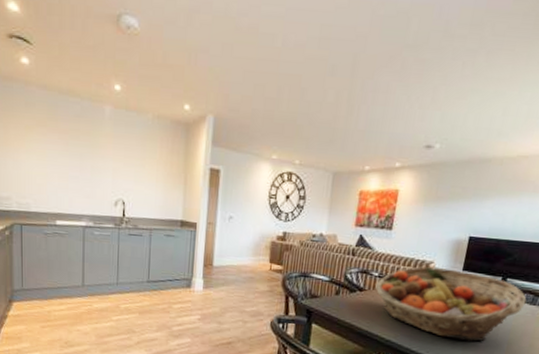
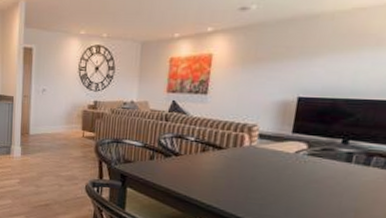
fruit basket: present [375,266,527,342] -> none [192,129,377,210]

